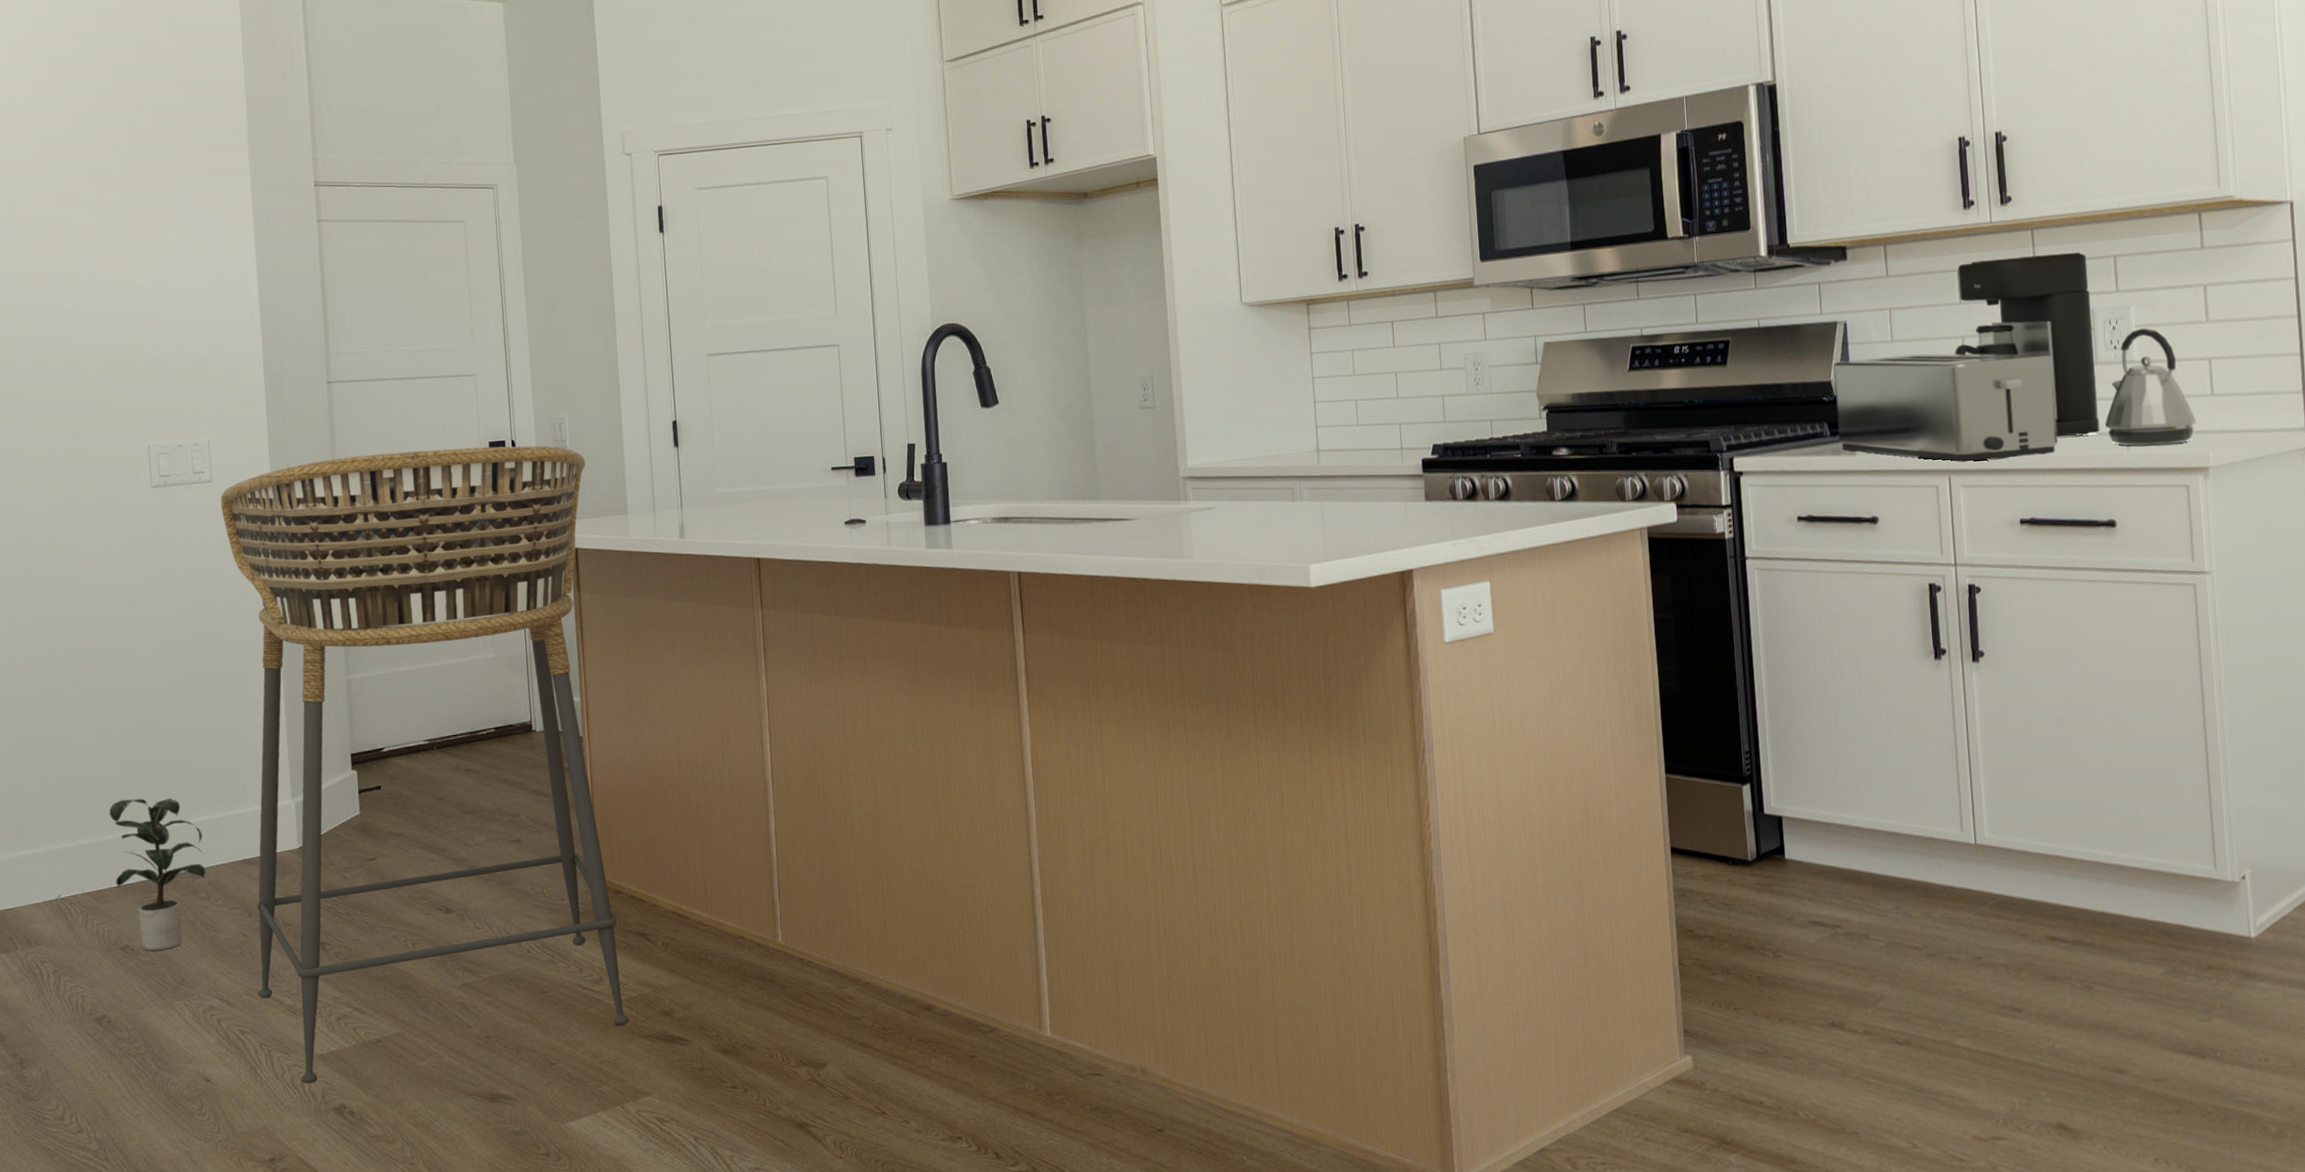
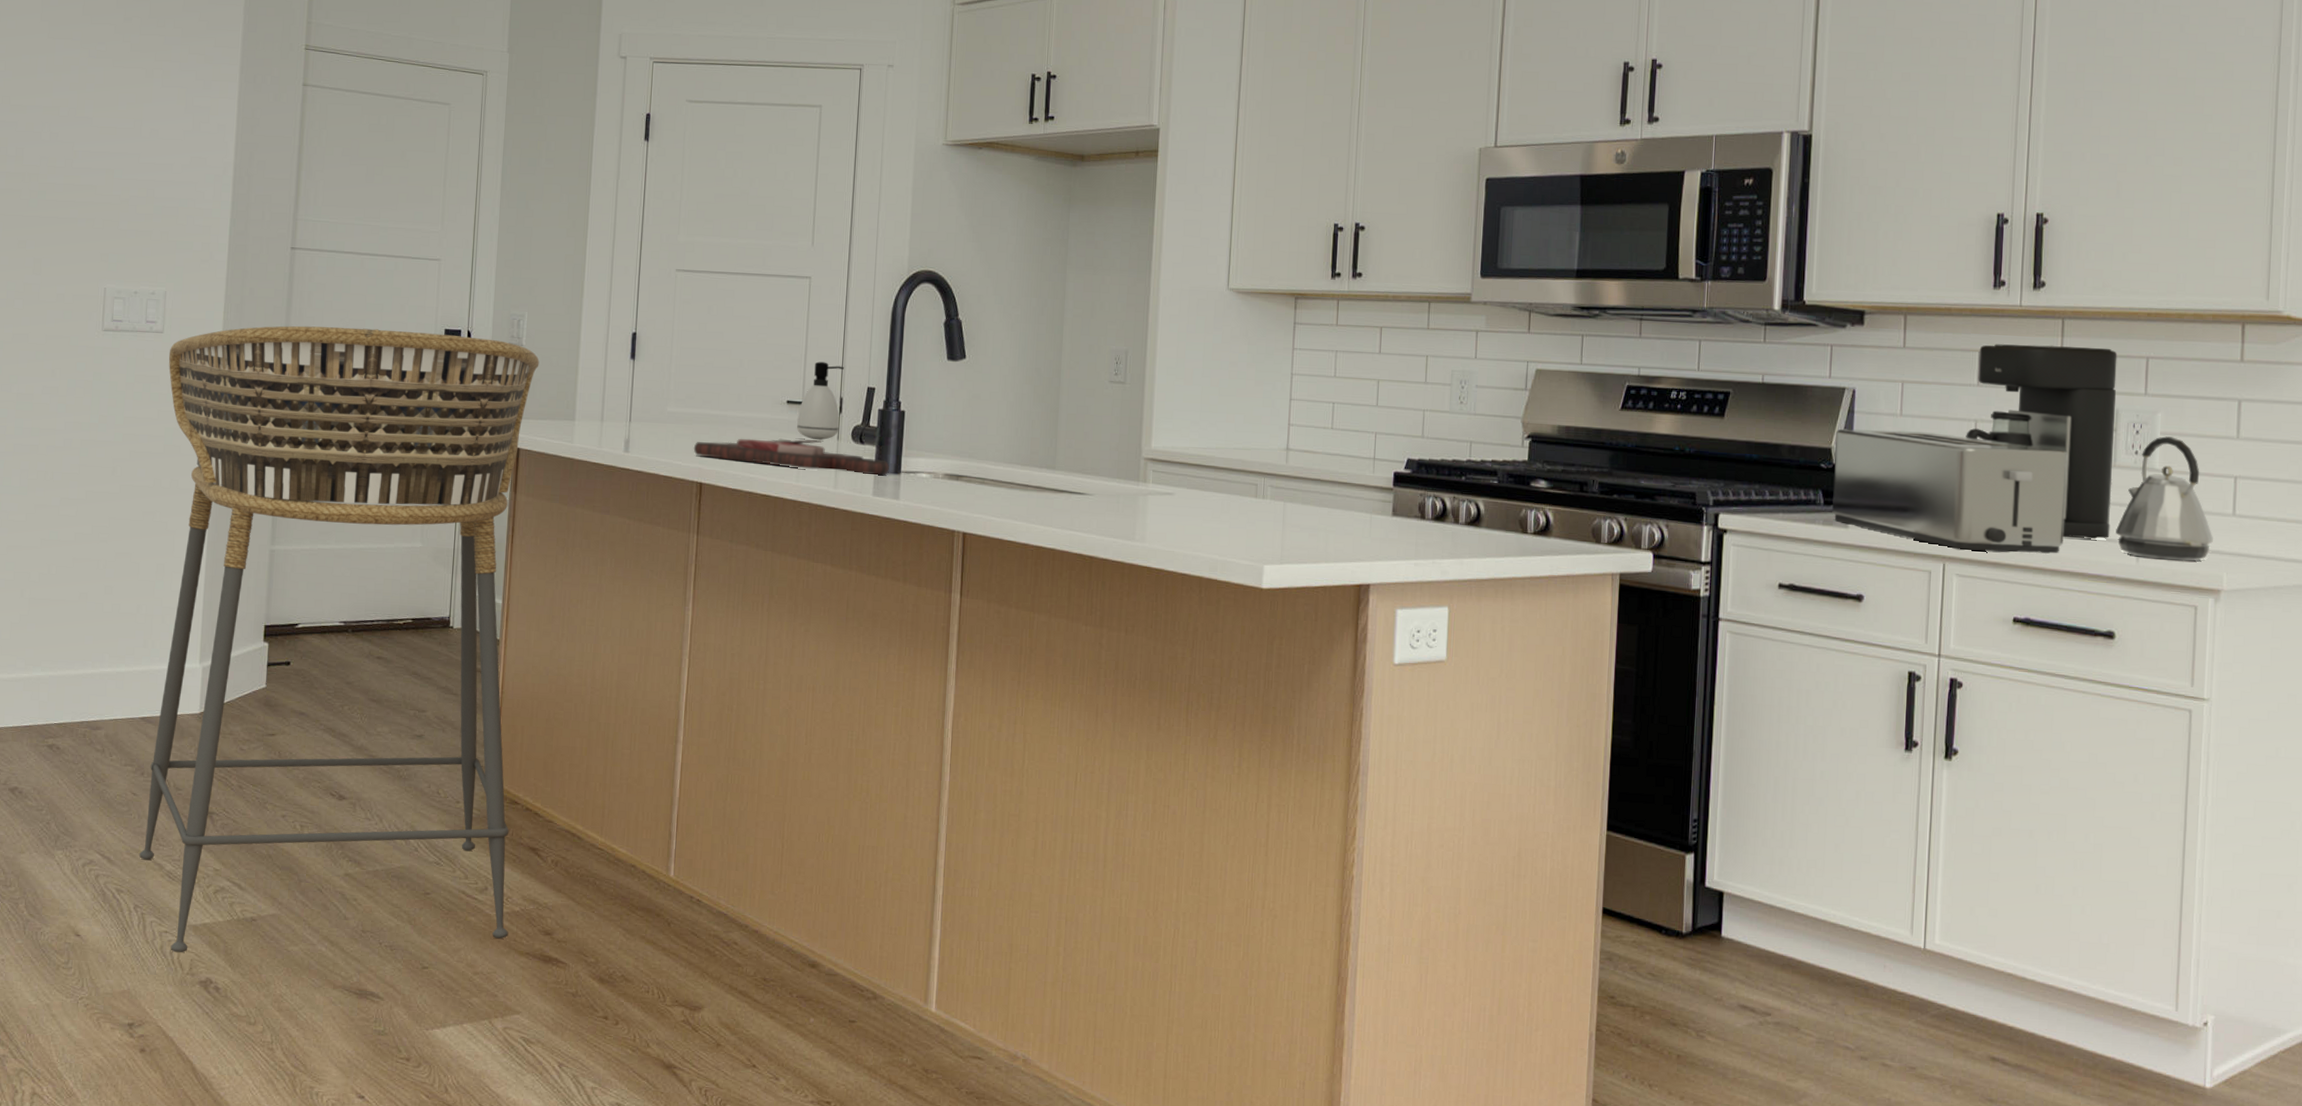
potted plant: present [109,798,206,951] -> none [13,640,106,797]
cutting board: none [746,501,939,533] -> present [693,438,889,475]
soap dispenser: none [844,425,886,502] -> present [797,361,844,440]

